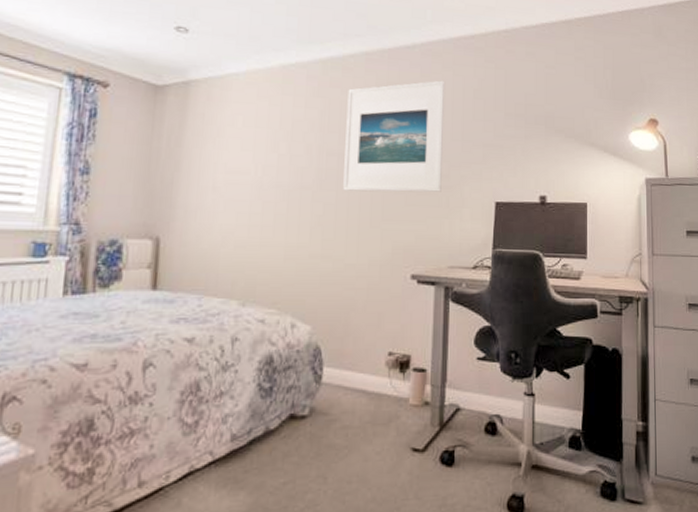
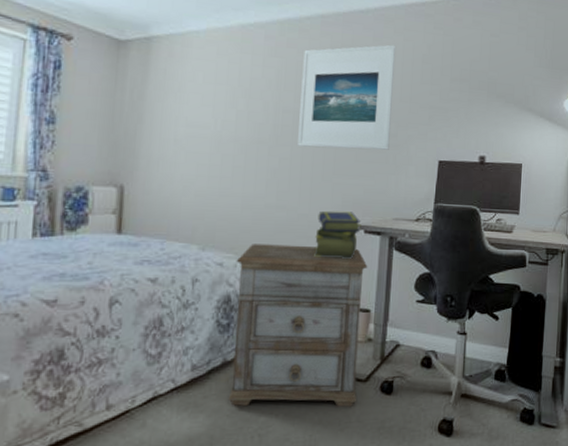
nightstand: none [271,298,422,482] -> present [228,244,368,407]
stack of books: none [363,259,414,312] -> present [314,210,361,259]

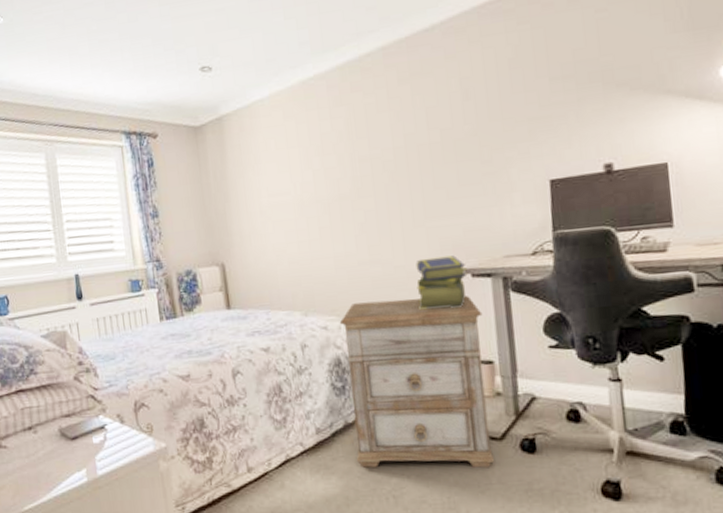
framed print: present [298,44,397,150] -> none [370,57,485,195]

